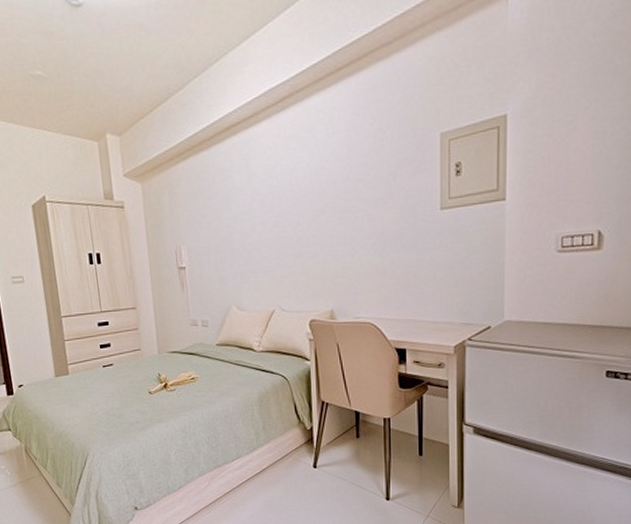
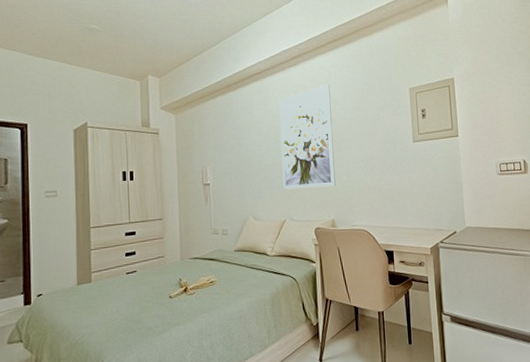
wall art: none [264,133,336,274] -> present [278,84,336,190]

